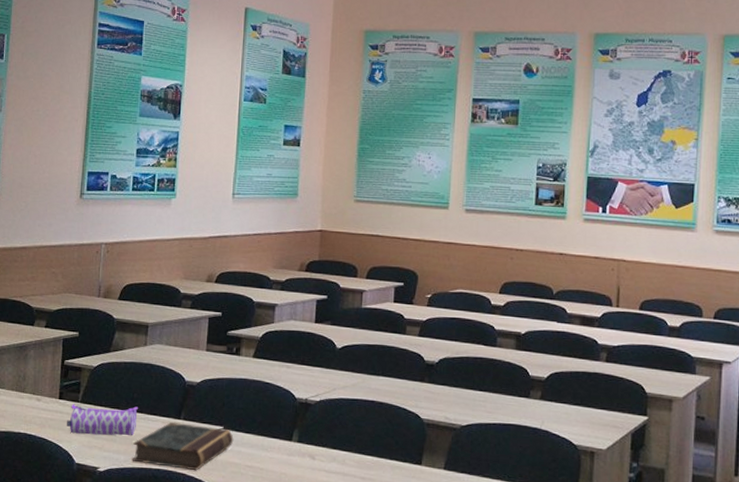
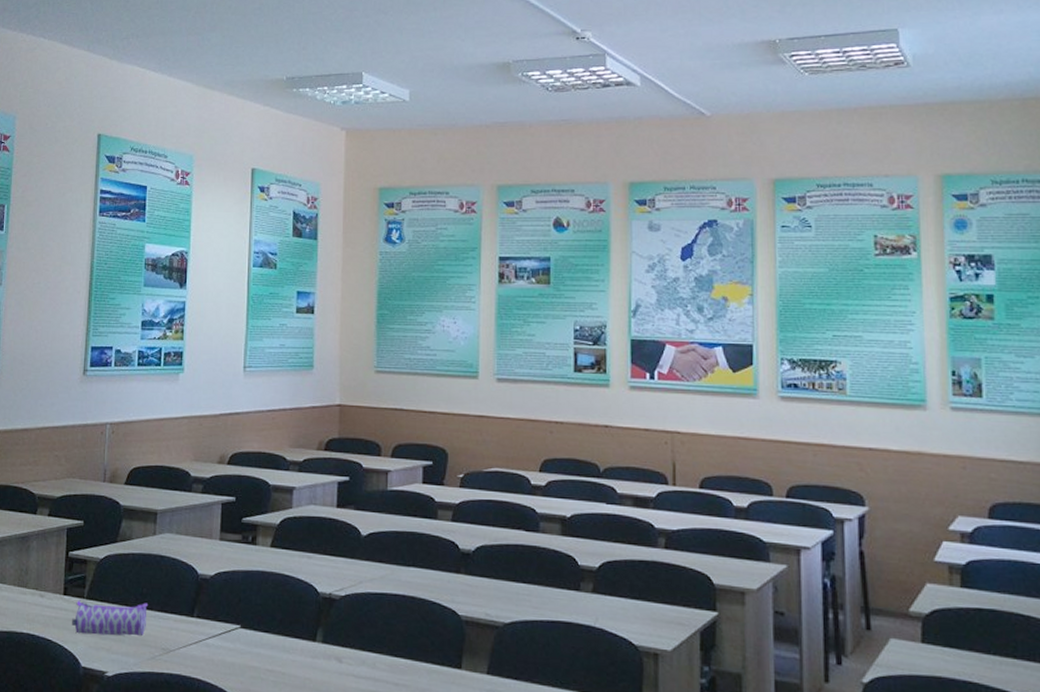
book: present [132,422,234,470] -> none [142,620,252,675]

